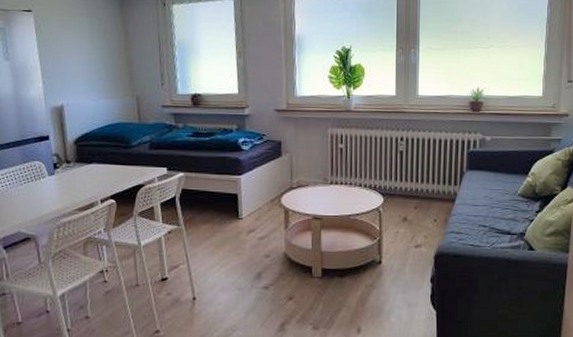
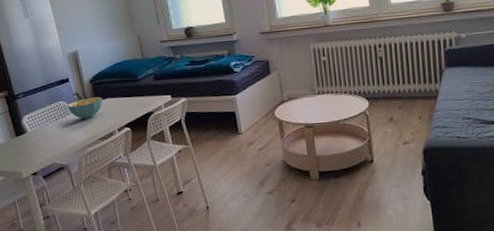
cereal bowl: none [43,160,87,185] -> present [67,96,103,119]

